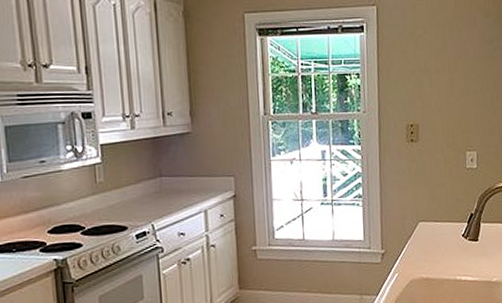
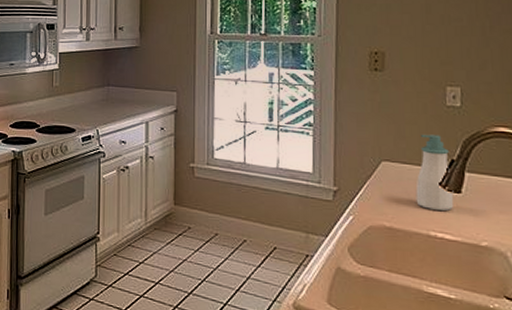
soap bottle: none [445,194,473,259] -> present [415,134,454,211]

